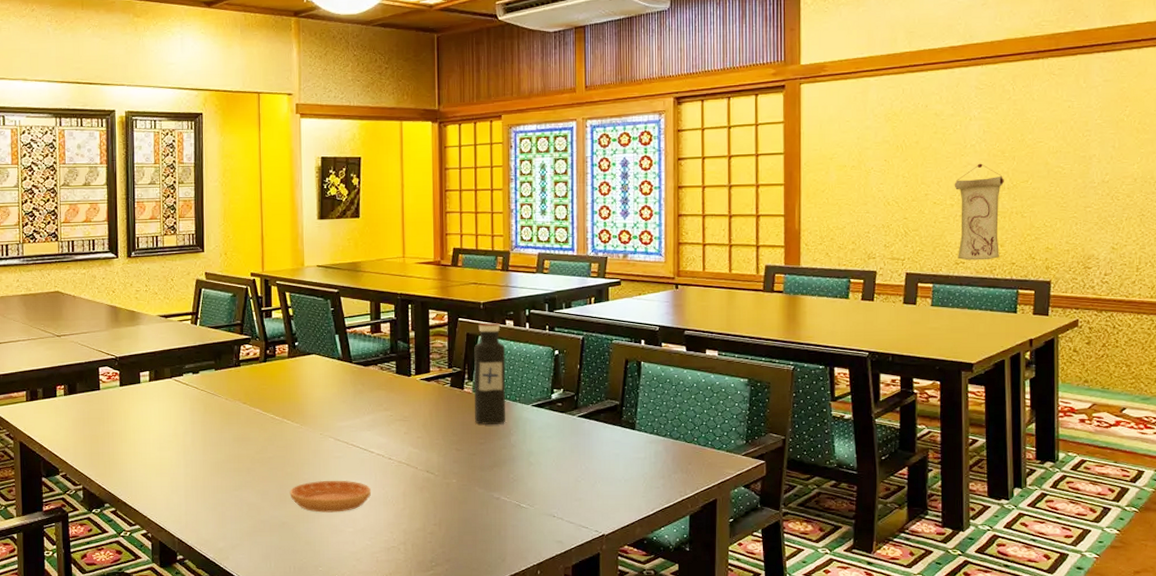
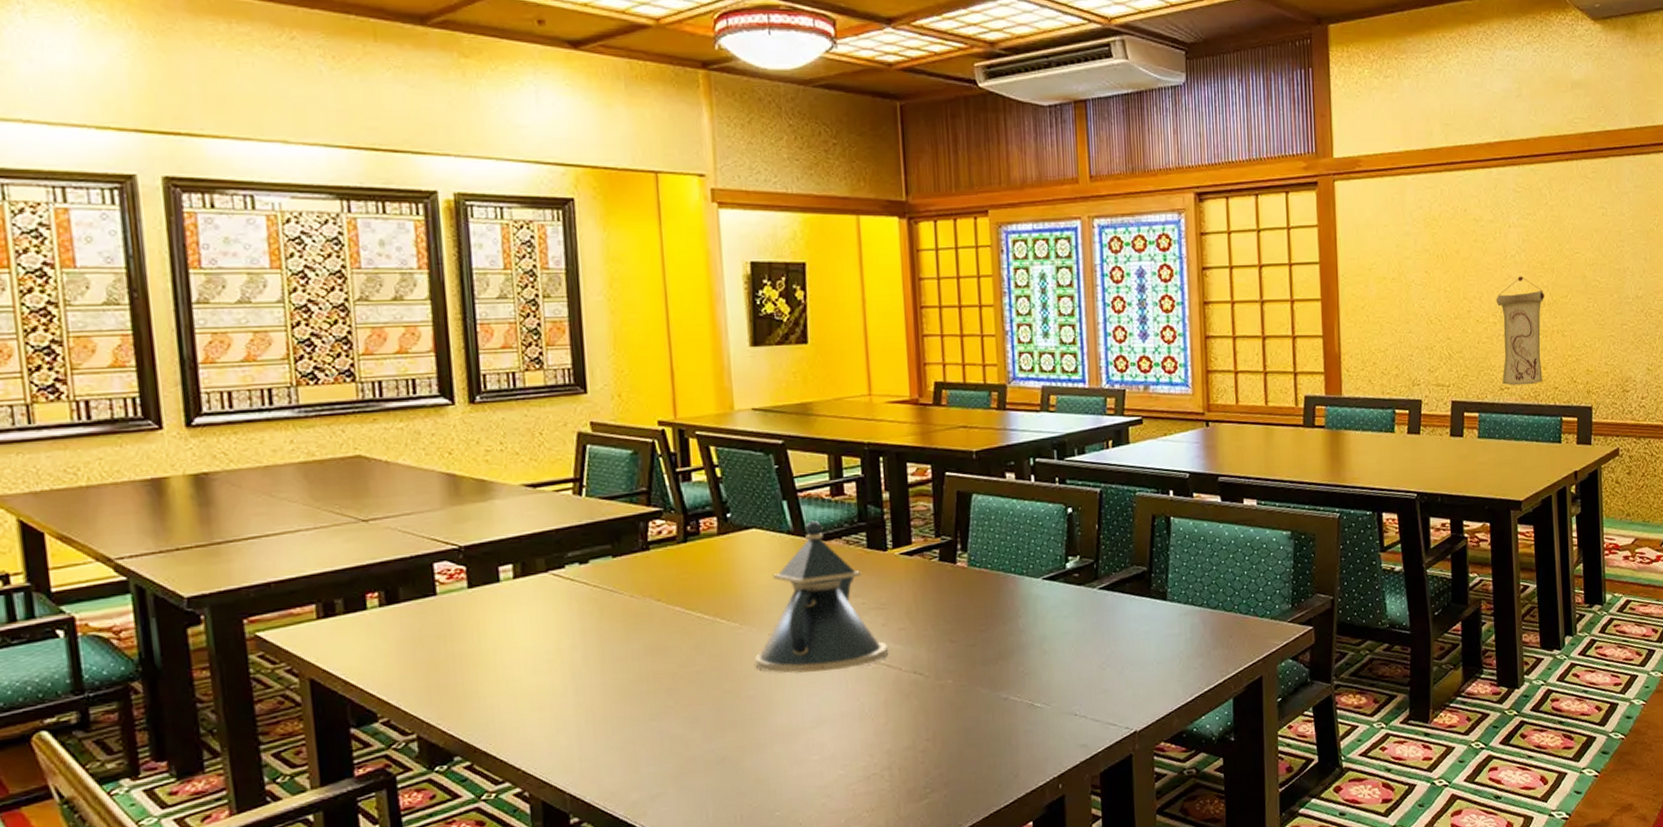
saucer: present [289,480,372,513] -> none [729,693,842,739]
teapot: none [309,351,408,466] -> present [755,521,888,674]
water bottle: present [474,323,506,424] -> none [967,477,1011,607]

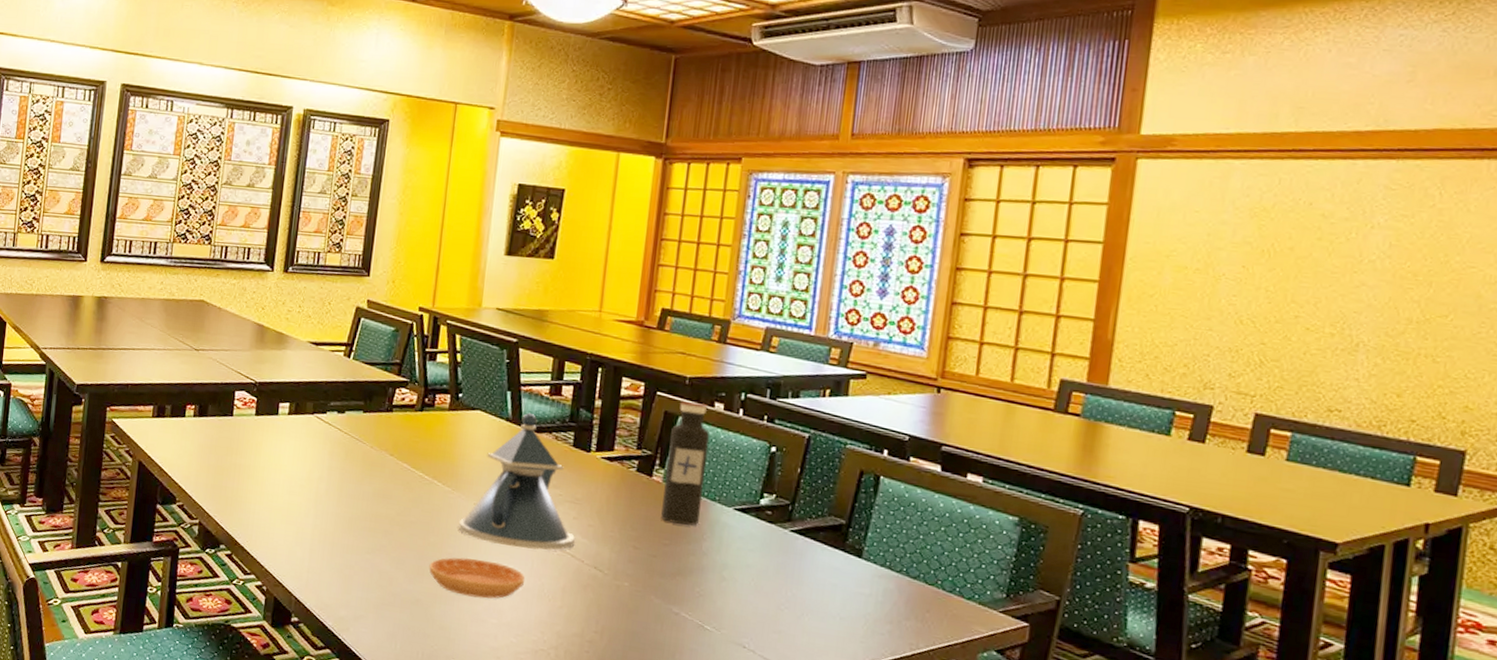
saucer: none [729,693,842,739] -> present [429,557,526,599]
water bottle: none [967,477,1011,607] -> present [661,401,710,526]
wall scroll: present [1496,276,1544,386] -> none [1332,285,1413,412]

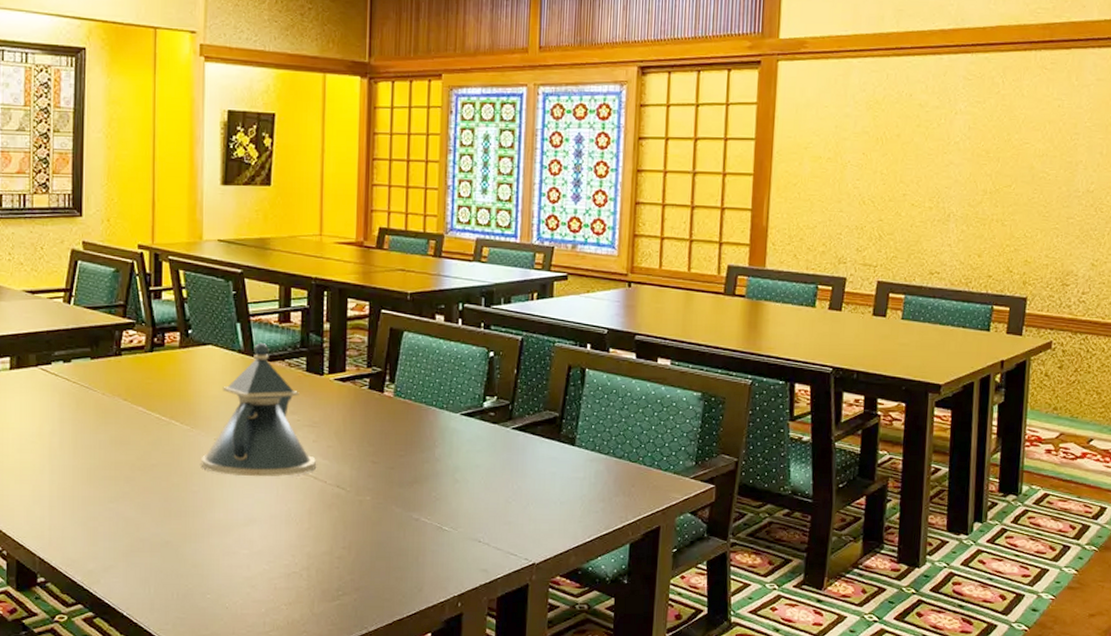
saucer: present [429,557,526,599] -> none [175,493,272,531]
water bottle: present [661,401,710,526] -> none [395,317,434,435]

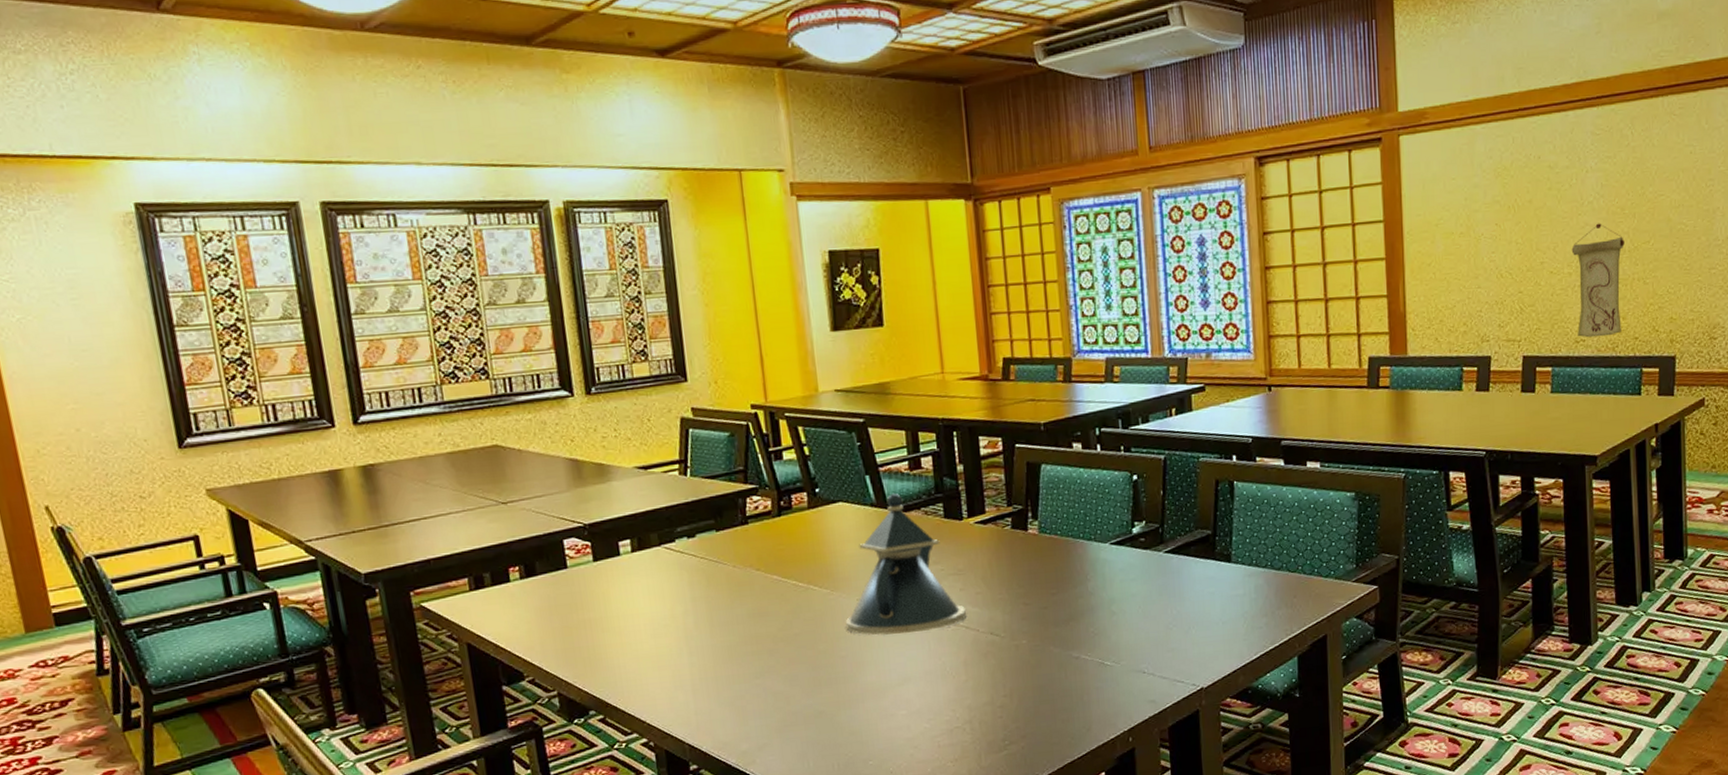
wall scroll: none [933,163,987,271] -> present [1571,223,1625,338]

